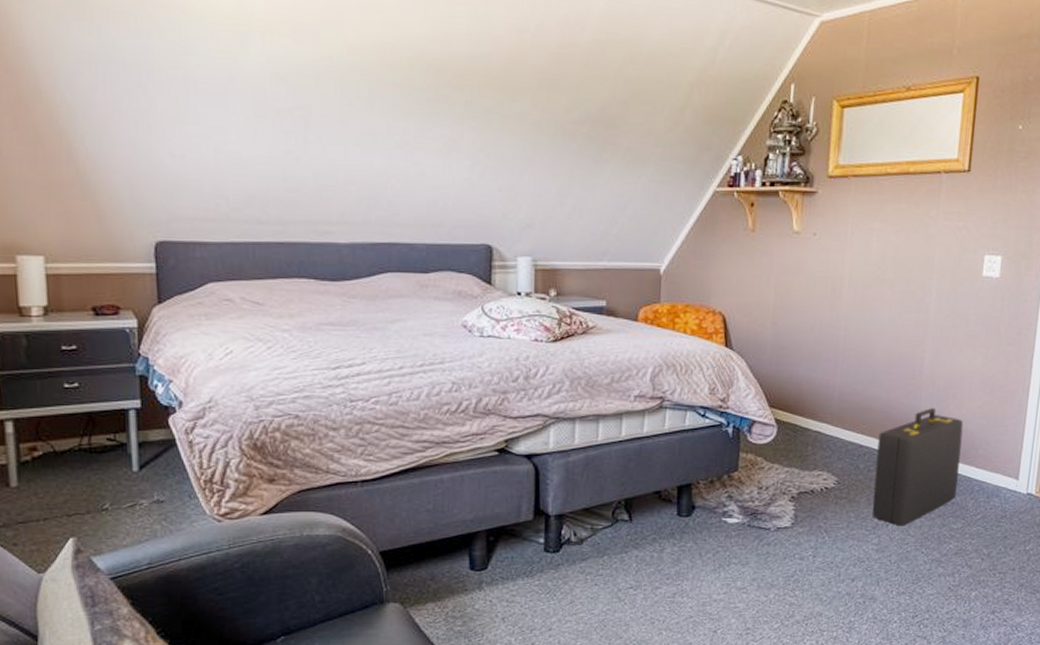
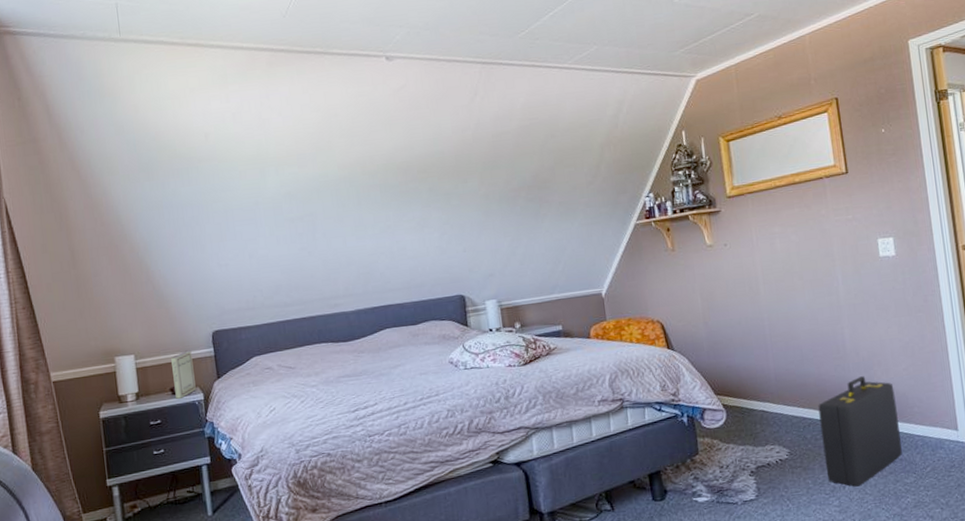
book: none [96,261,128,323] -> present [171,350,196,400]

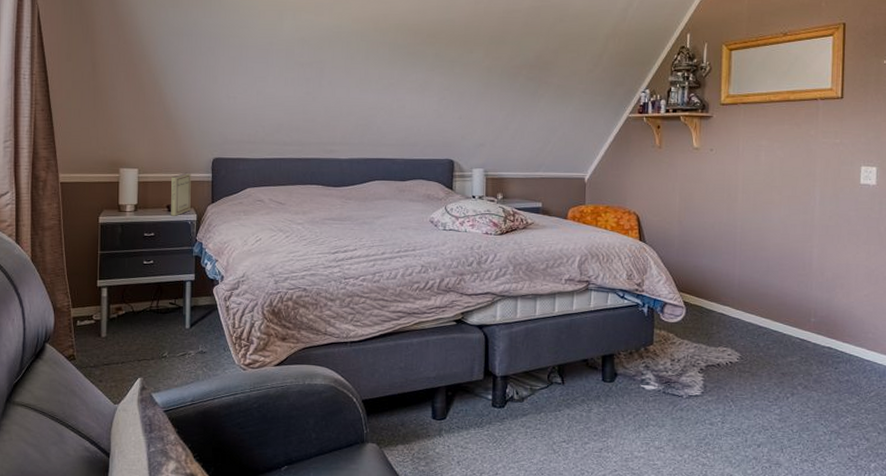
briefcase: present [818,376,902,487] -> none [773,296,852,399]

